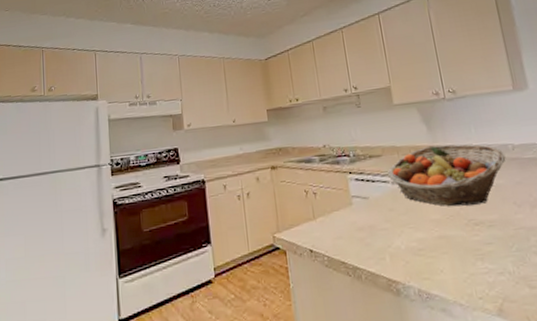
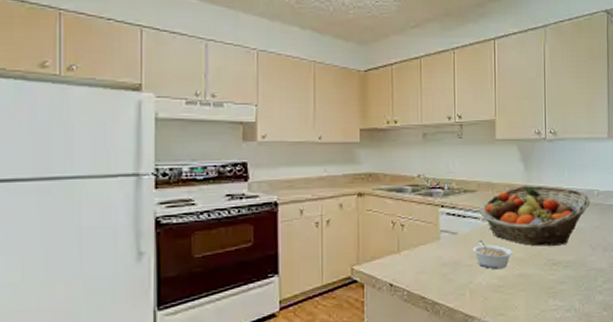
legume: none [386,203,429,233] -> present [472,240,513,270]

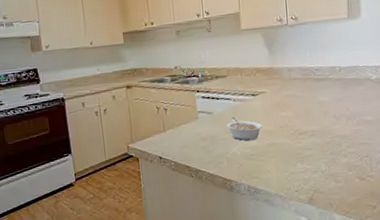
fruit basket: present [480,185,590,246] -> none [231,66,333,120]

